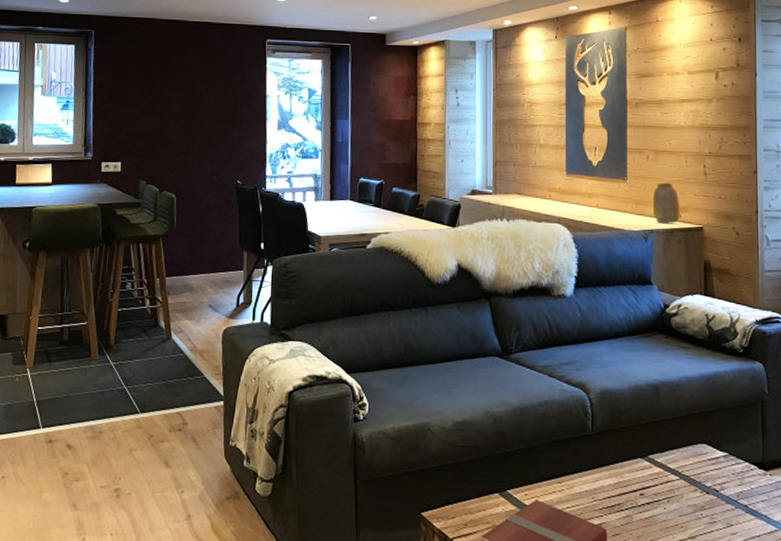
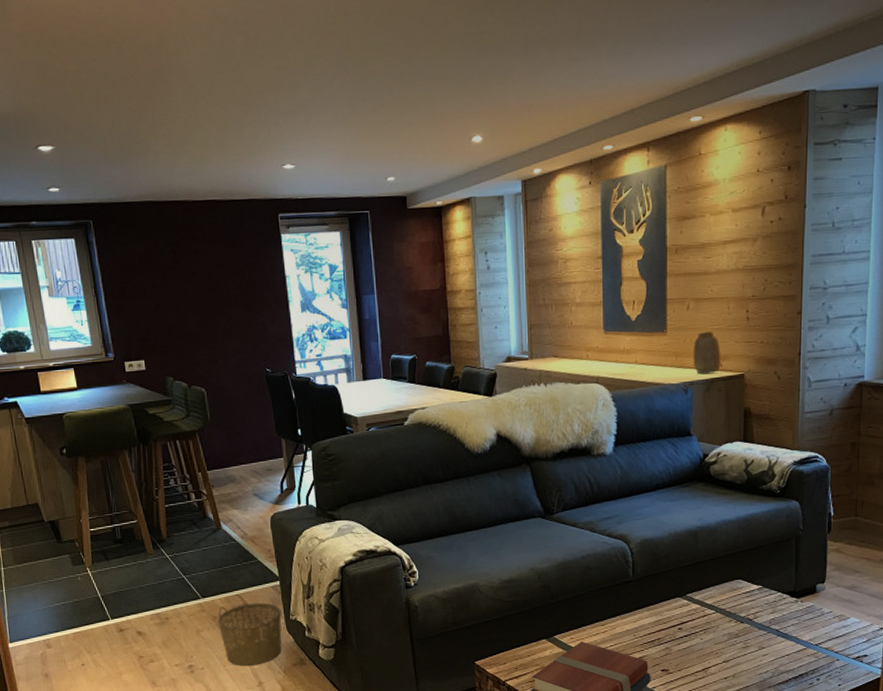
basket: none [152,423,221,496] -> present [217,602,282,667]

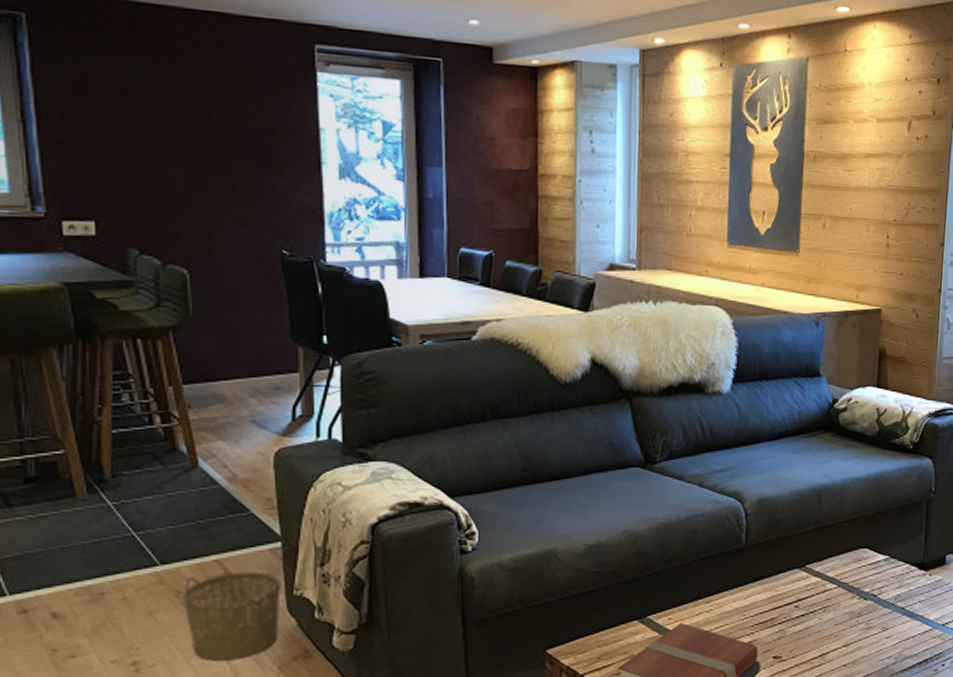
vase: present [693,332,721,375] -> none [826,256,858,306]

